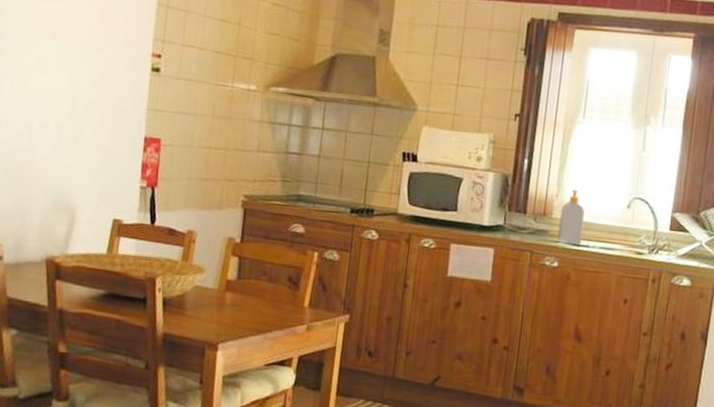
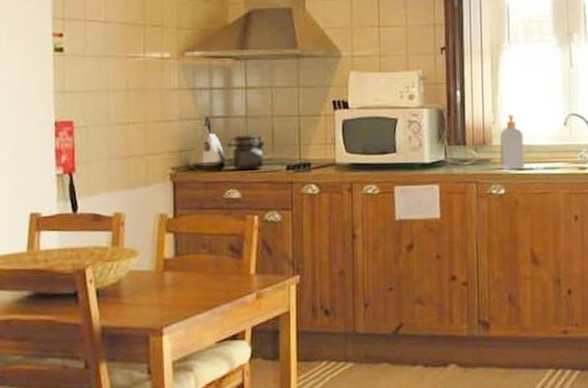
kettle: none [263,150,297,205] -> present [191,115,228,172]
jar: none [298,172,334,209] -> present [227,134,266,171]

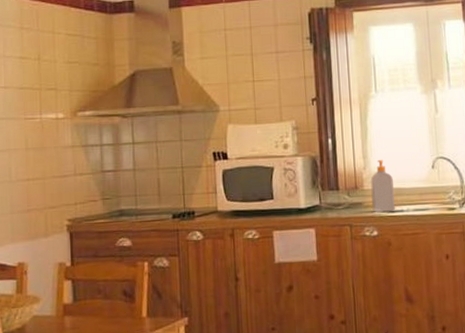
kettle: present [191,115,228,172] -> none [85,170,118,223]
jar: present [227,134,266,171] -> none [118,186,153,220]

